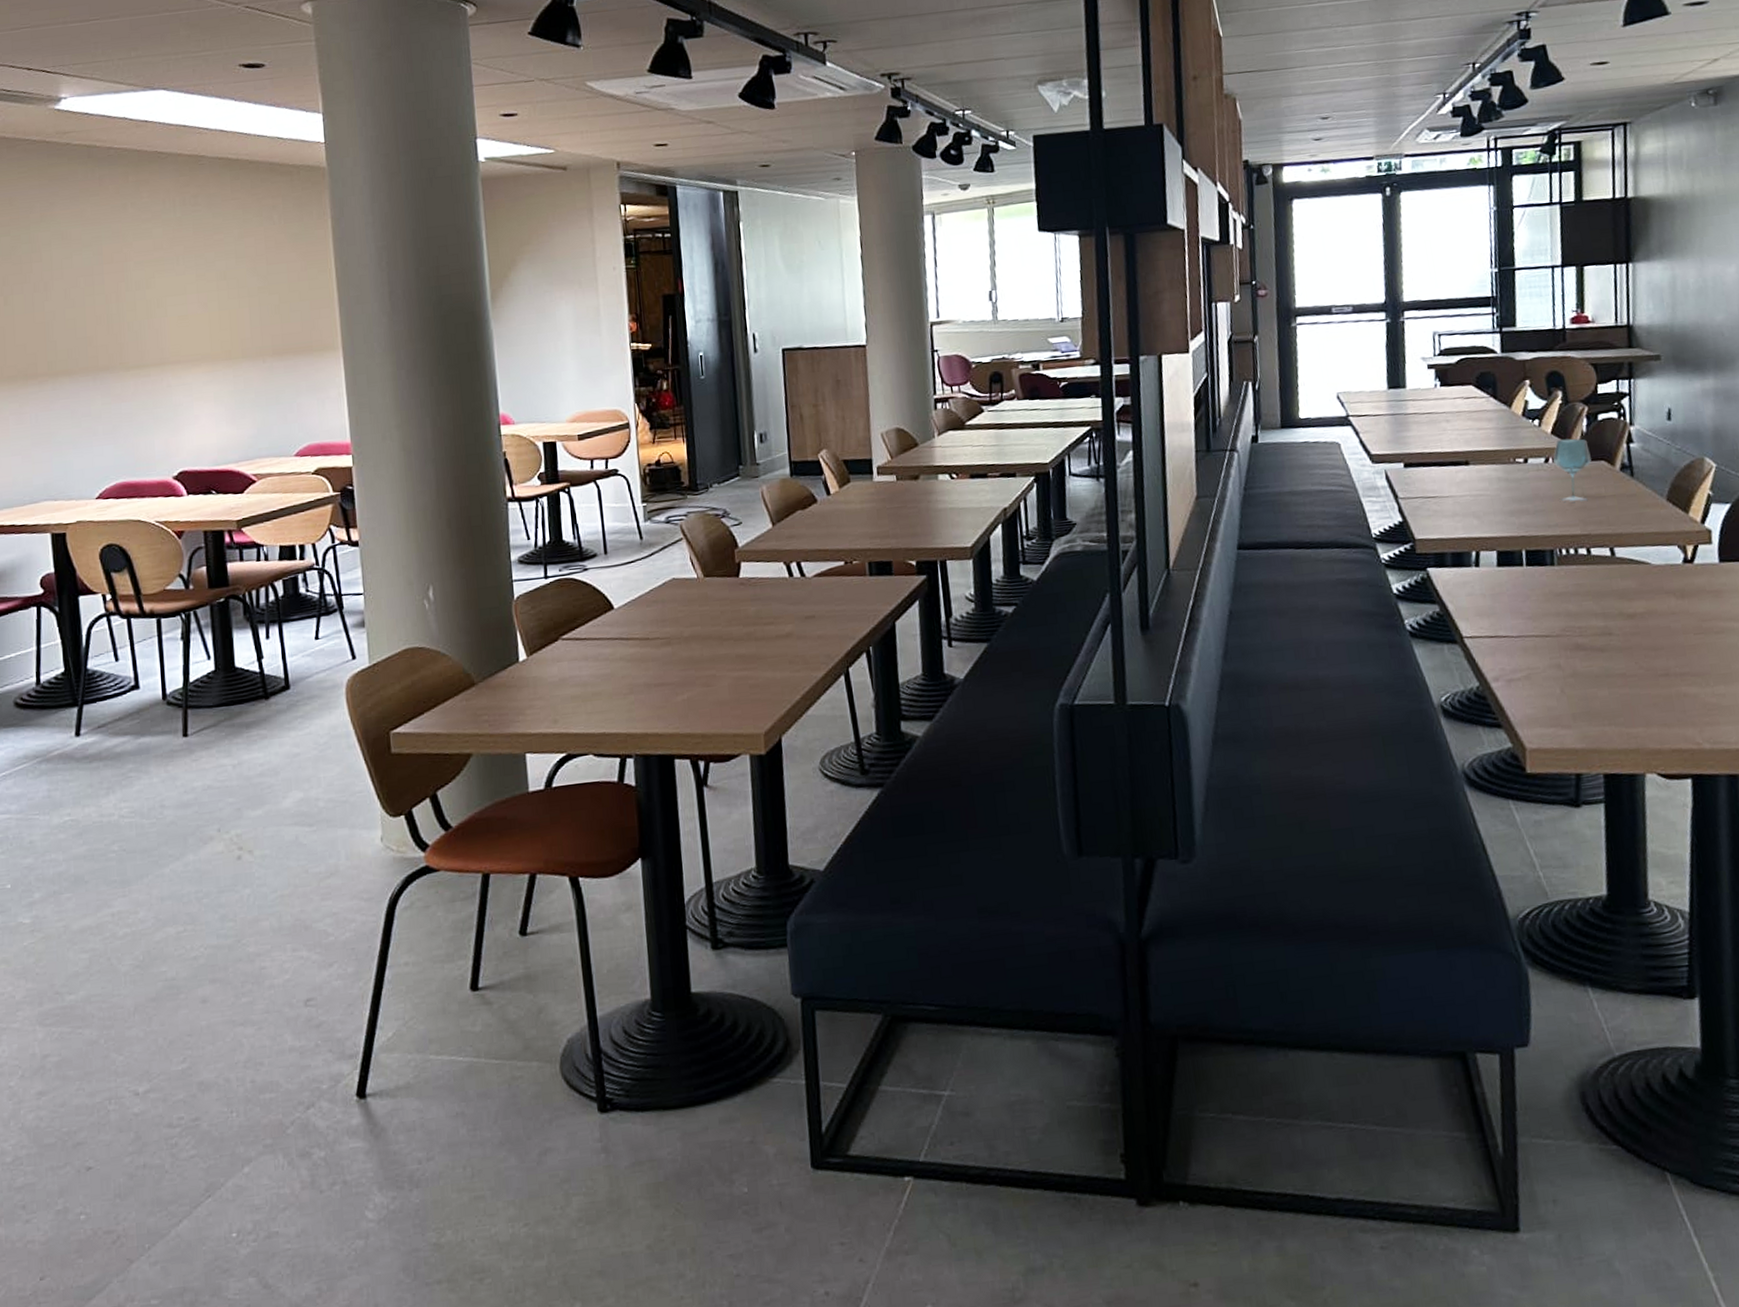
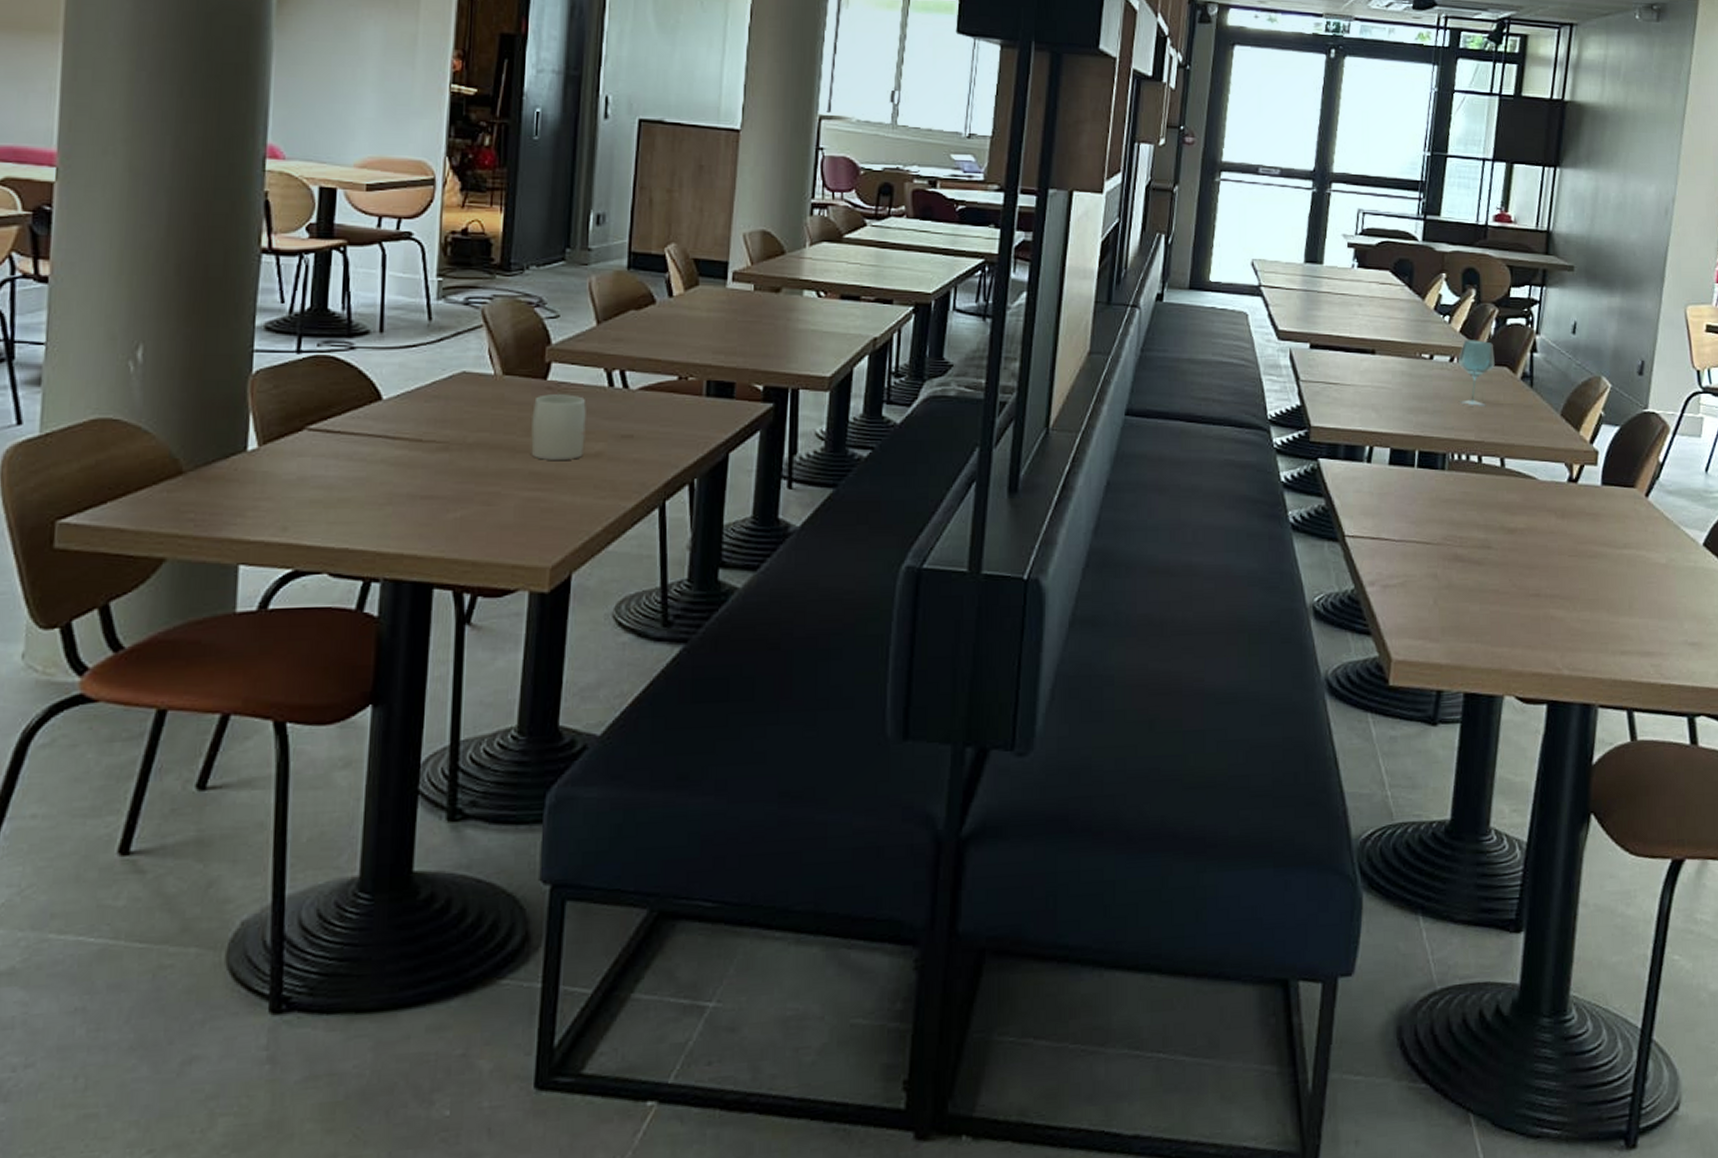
mug: none [731,587,777,644] -> present [531,394,587,460]

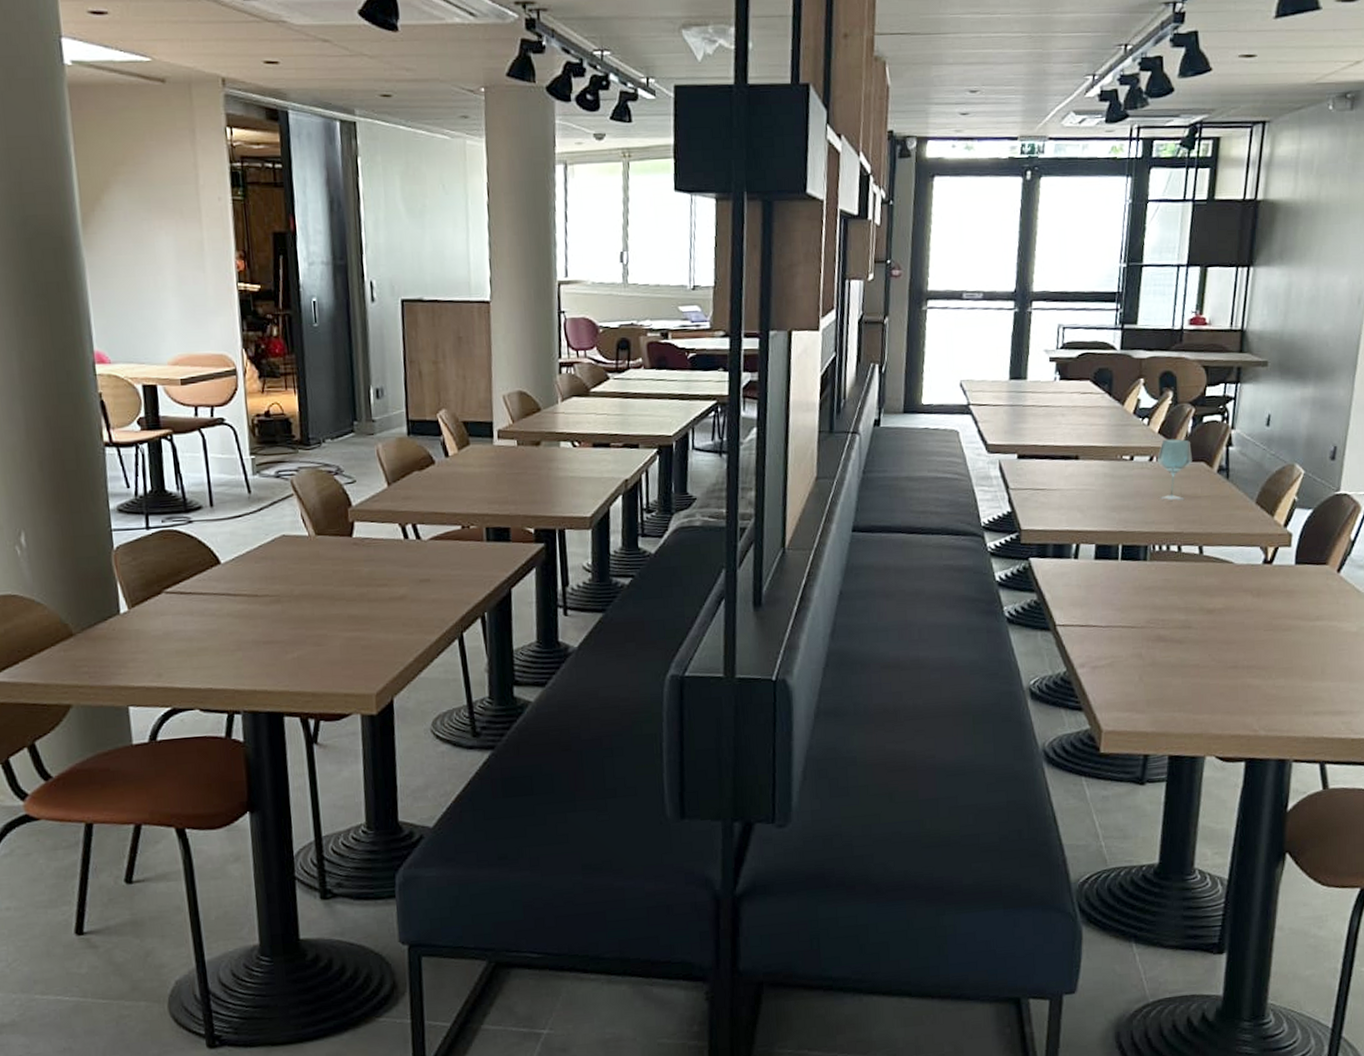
mug: present [531,394,587,460] -> none [344,548,391,605]

